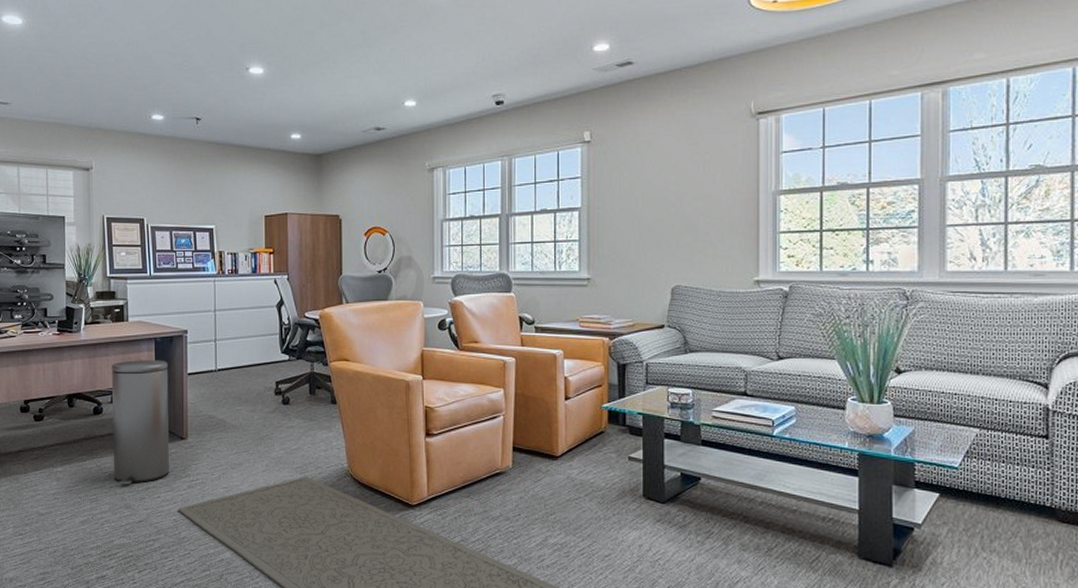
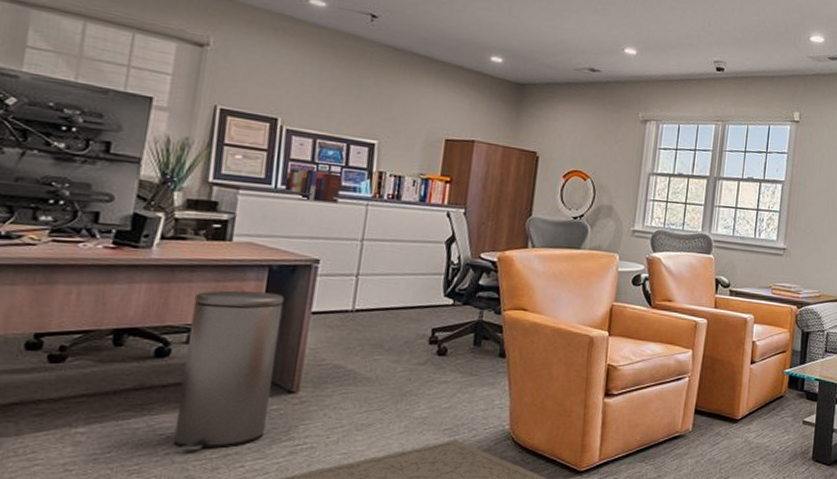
books: none [155,257,194,283] -> present [283,169,342,204]

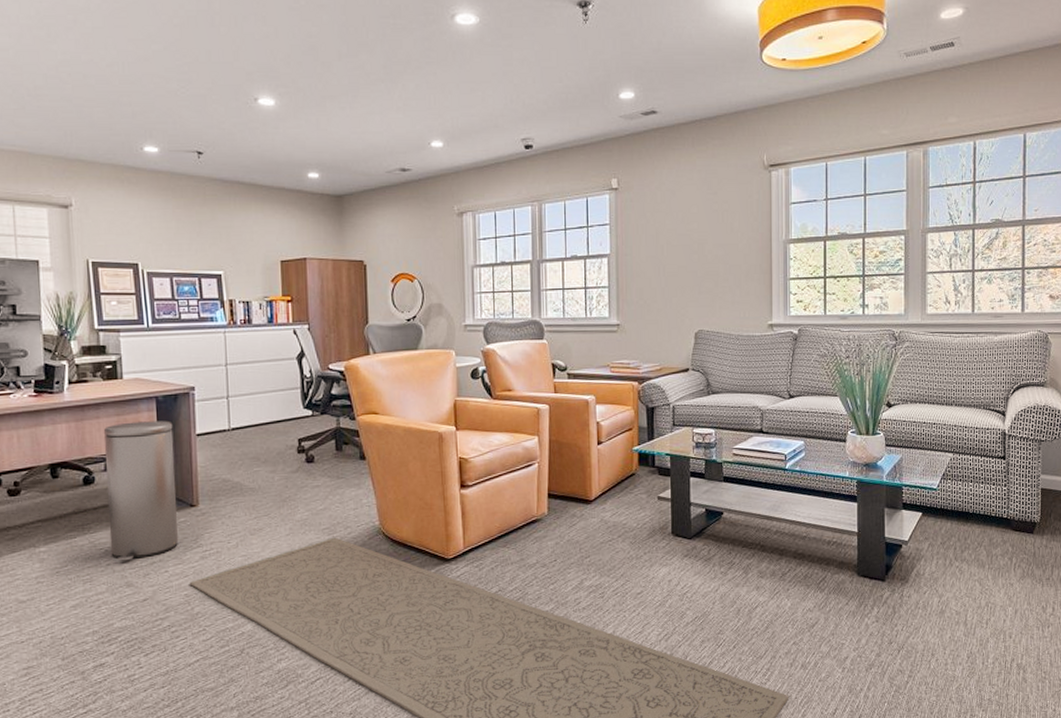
books: present [283,169,342,204] -> none [154,306,200,335]

